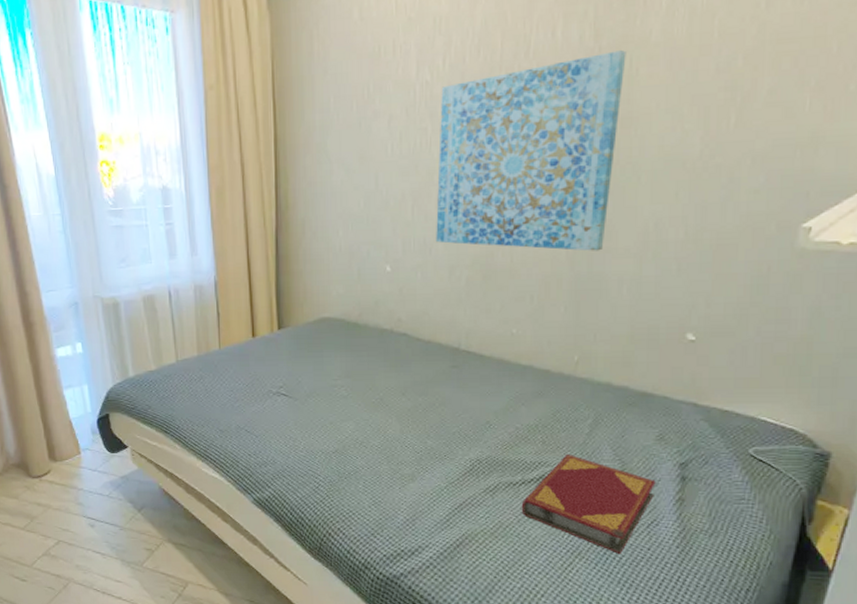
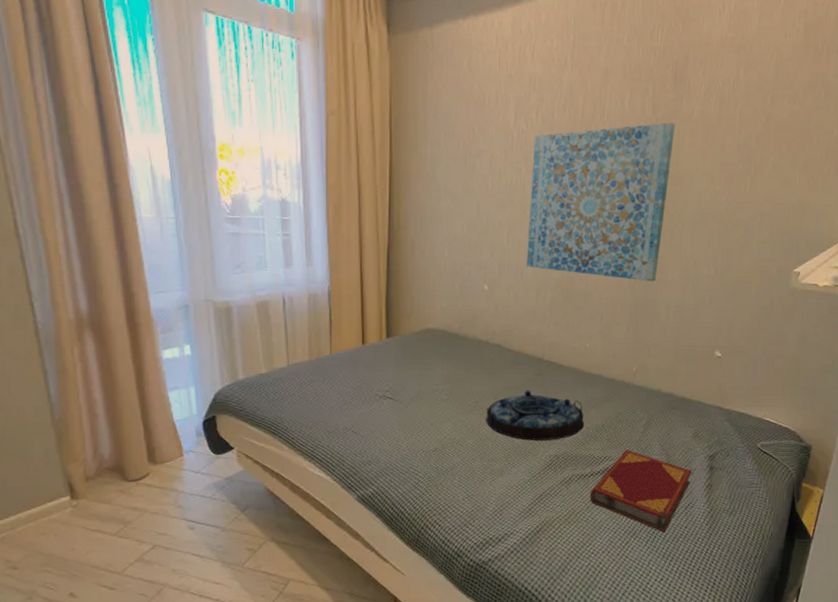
serving tray: none [393,384,513,442] -> present [486,390,585,440]

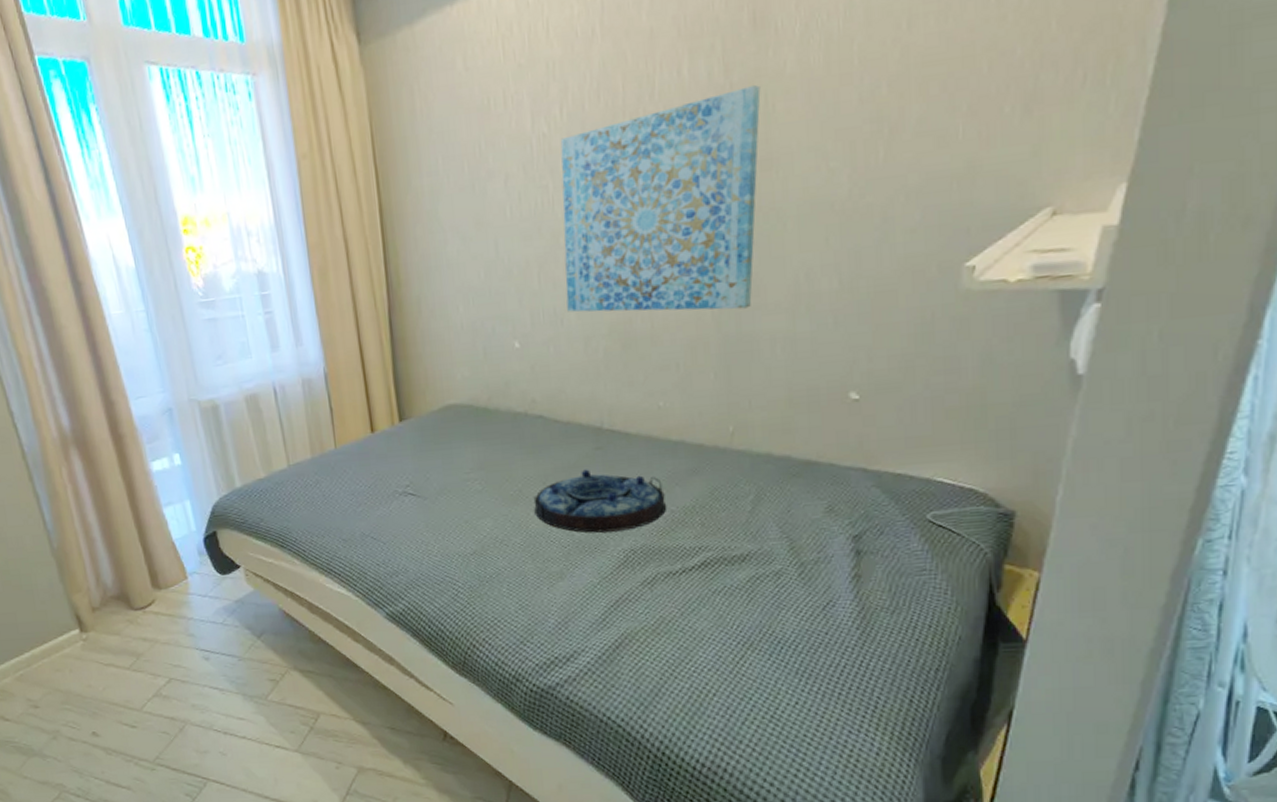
hardback book: present [590,449,692,532] -> none [683,535,829,642]

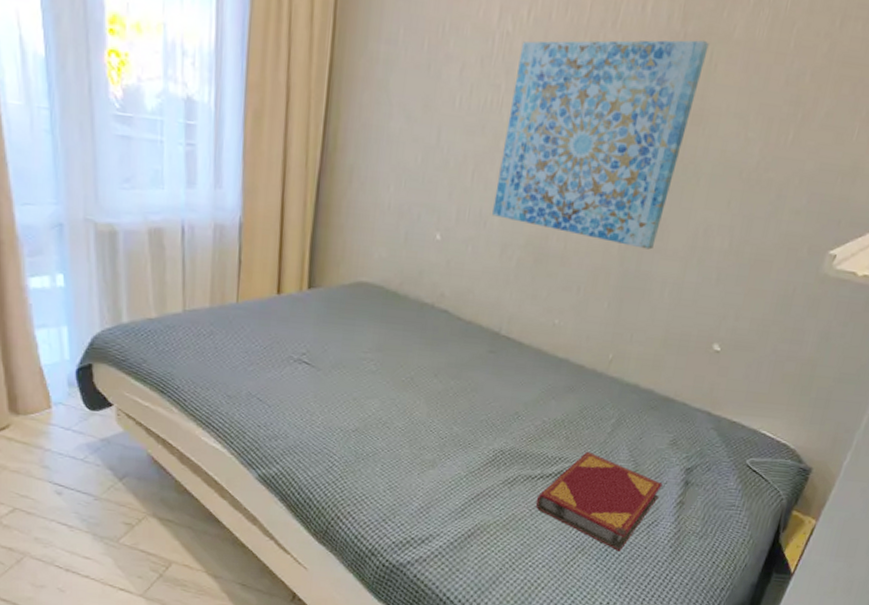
serving tray: present [533,469,667,533] -> none [421,369,541,433]
hardback book: none [683,535,829,642] -> present [535,451,663,551]

